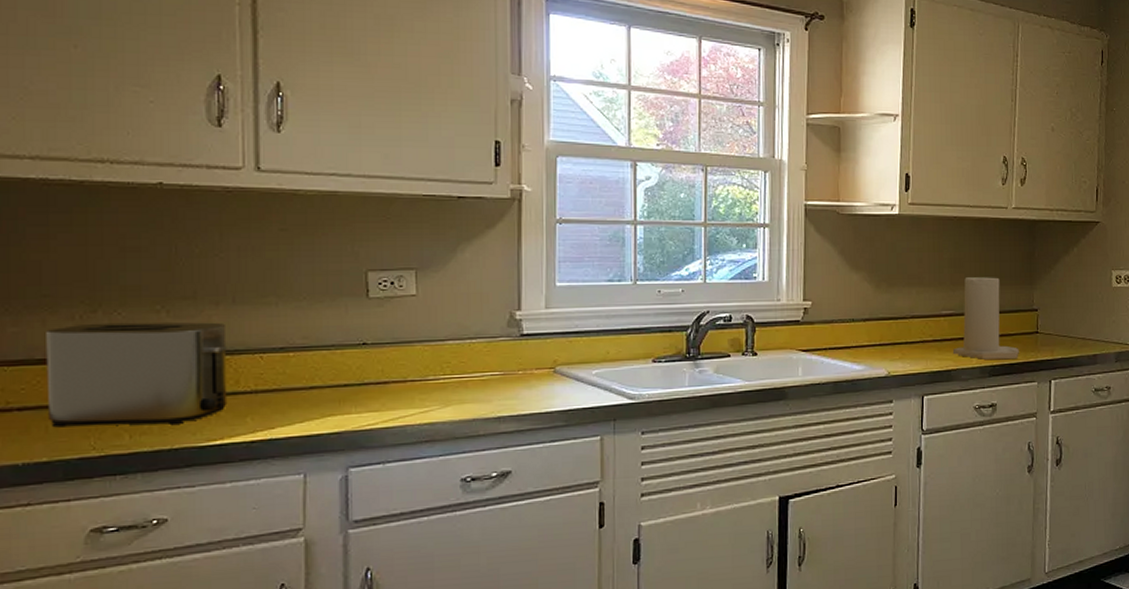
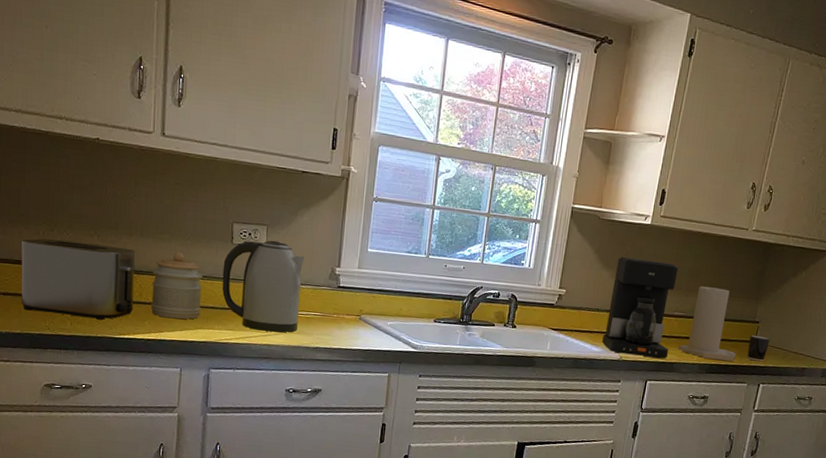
jar: none [252,319,330,409] -> present [151,252,203,320]
kettle: none [357,287,472,406] -> present [222,240,305,333]
coffee maker: none [864,254,943,368] -> present [602,256,679,359]
mug: none [1031,324,1054,355] -> present [747,334,771,362]

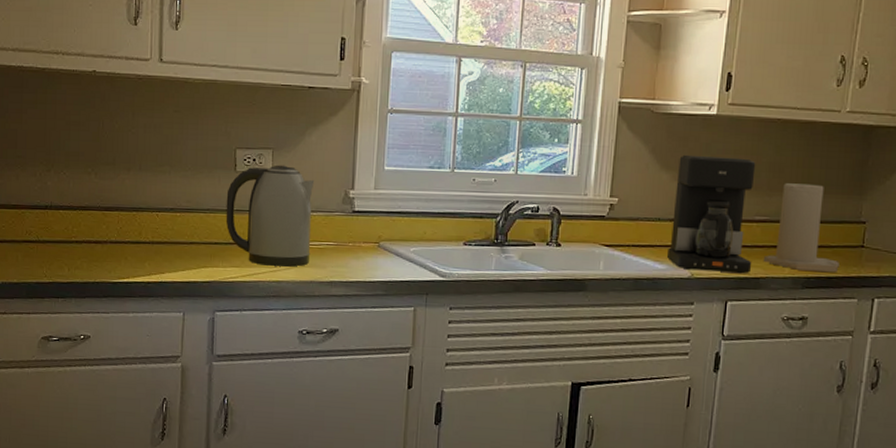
toaster: present [21,238,135,320] -> none [18,179,134,263]
jar: present [151,252,203,320] -> none [151,185,205,258]
mug: present [747,334,771,362] -> none [854,238,884,271]

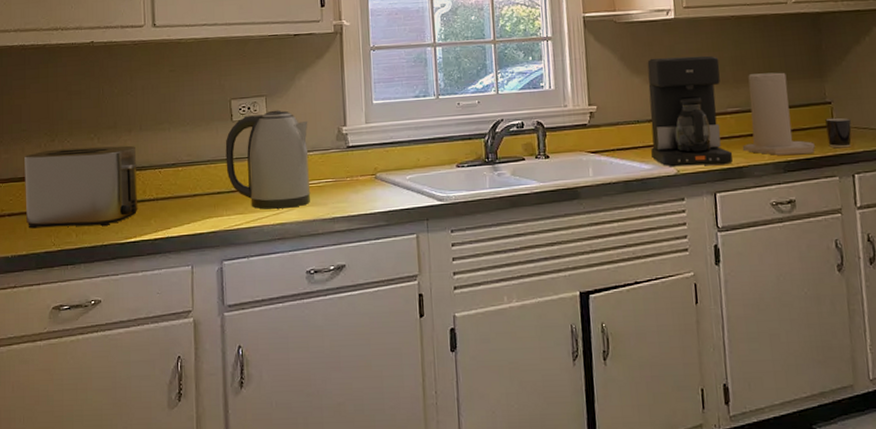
toaster: none [18,179,134,263] -> present [24,145,138,229]
mug: none [854,238,884,271] -> present [825,117,852,149]

